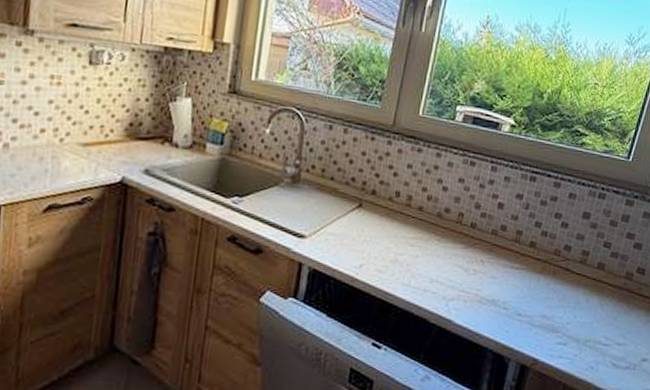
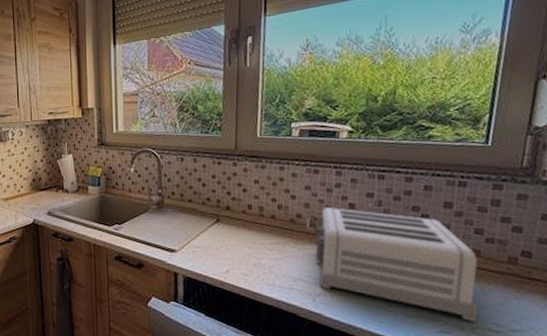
toaster: none [453,203,602,334] -> present [306,206,478,321]

